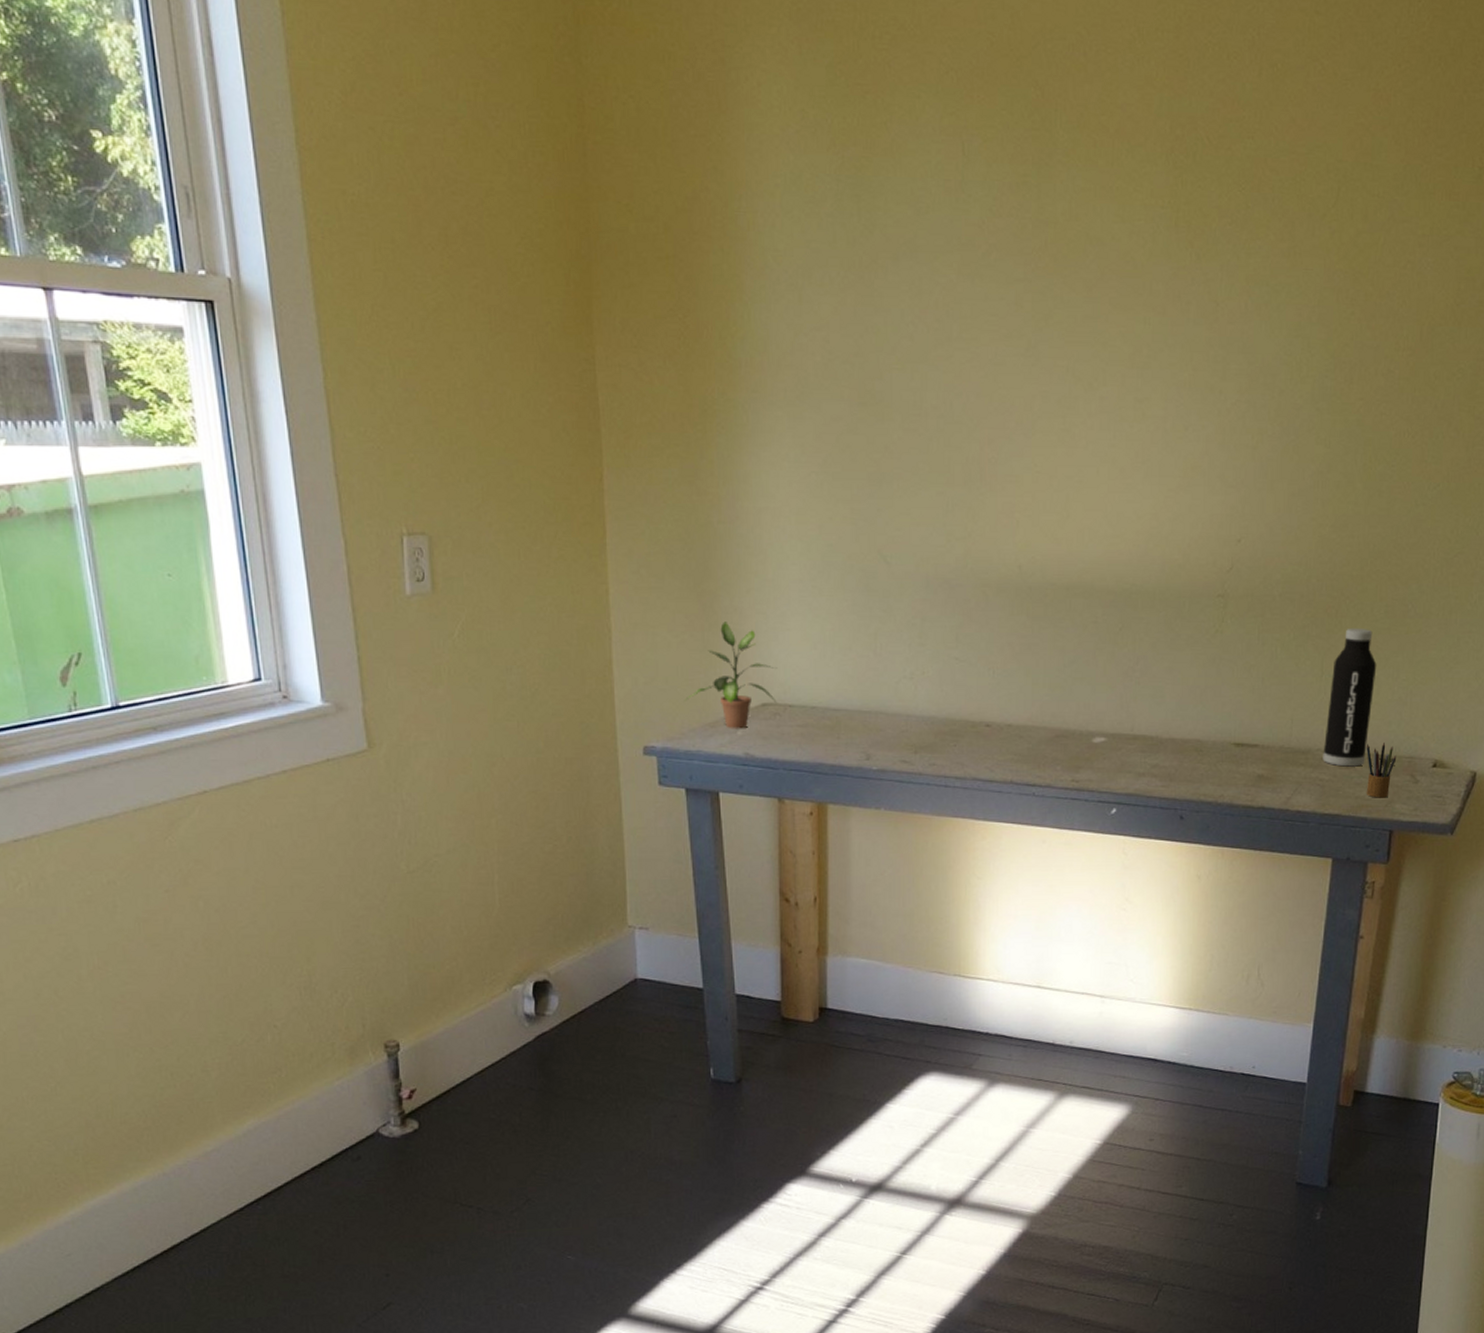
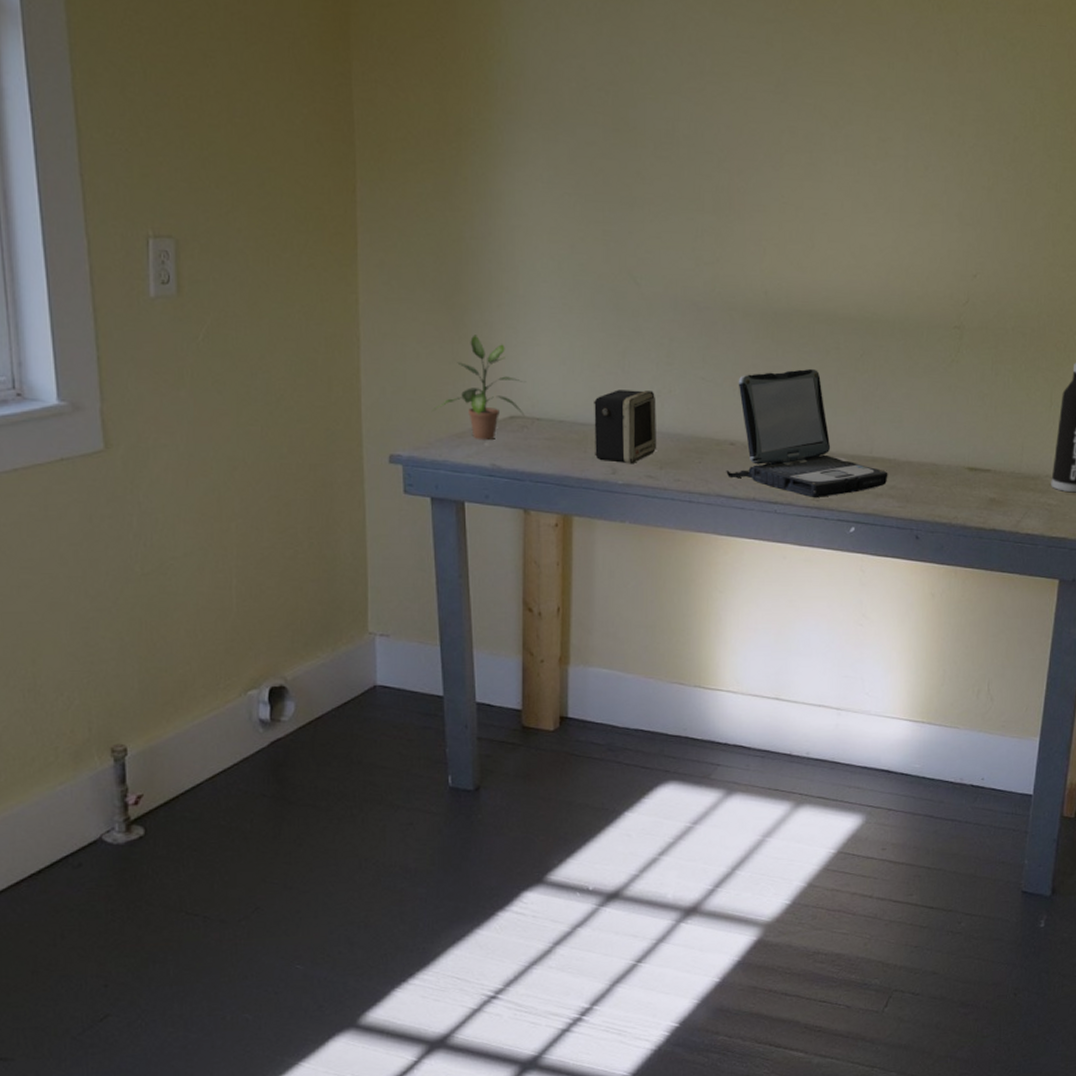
speaker: none [845,673,910,750] -> present [593,390,656,464]
laptop: none [982,644,1150,778] -> present [726,368,888,497]

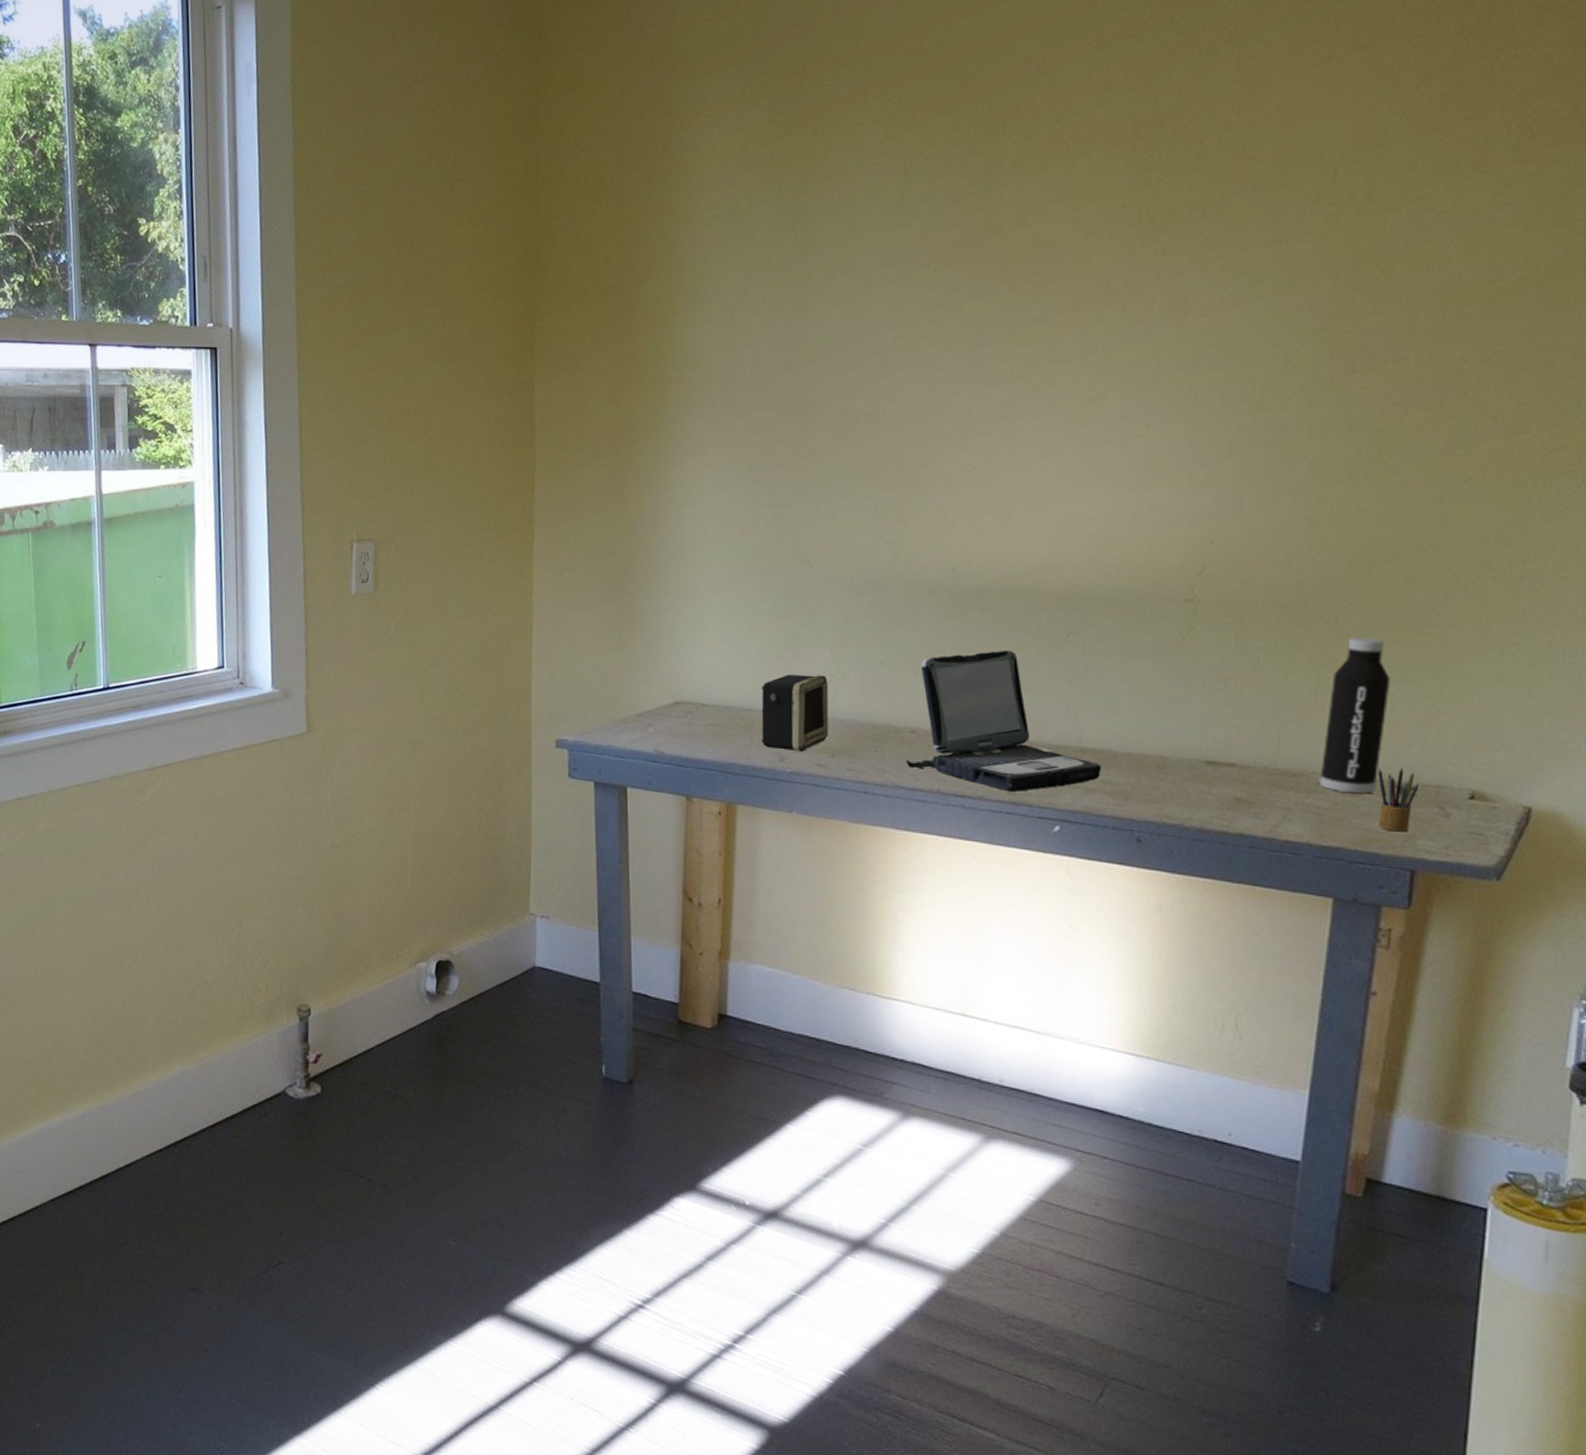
potted plant: present [433,335,526,441] -> none [599,622,692,726]

